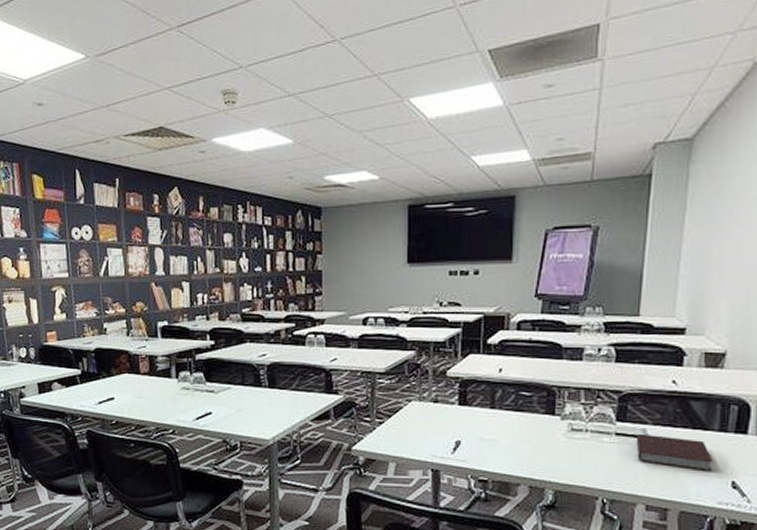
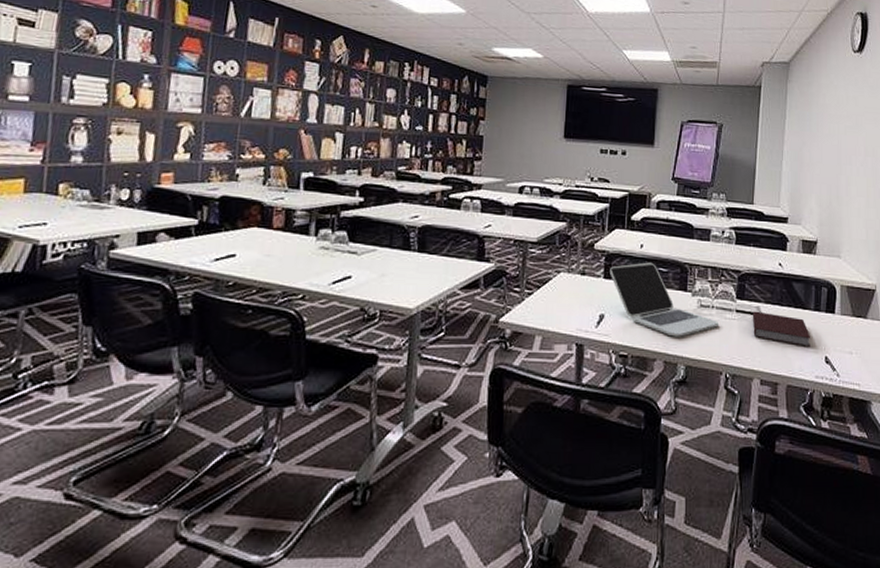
laptop: none [465,387,593,462] -> present [610,262,718,337]

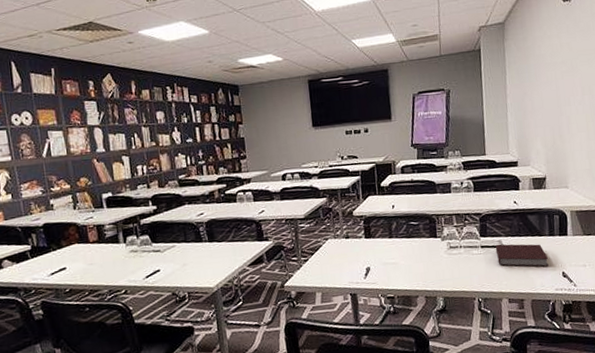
laptop: present [610,262,718,337] -> none [369,219,467,276]

